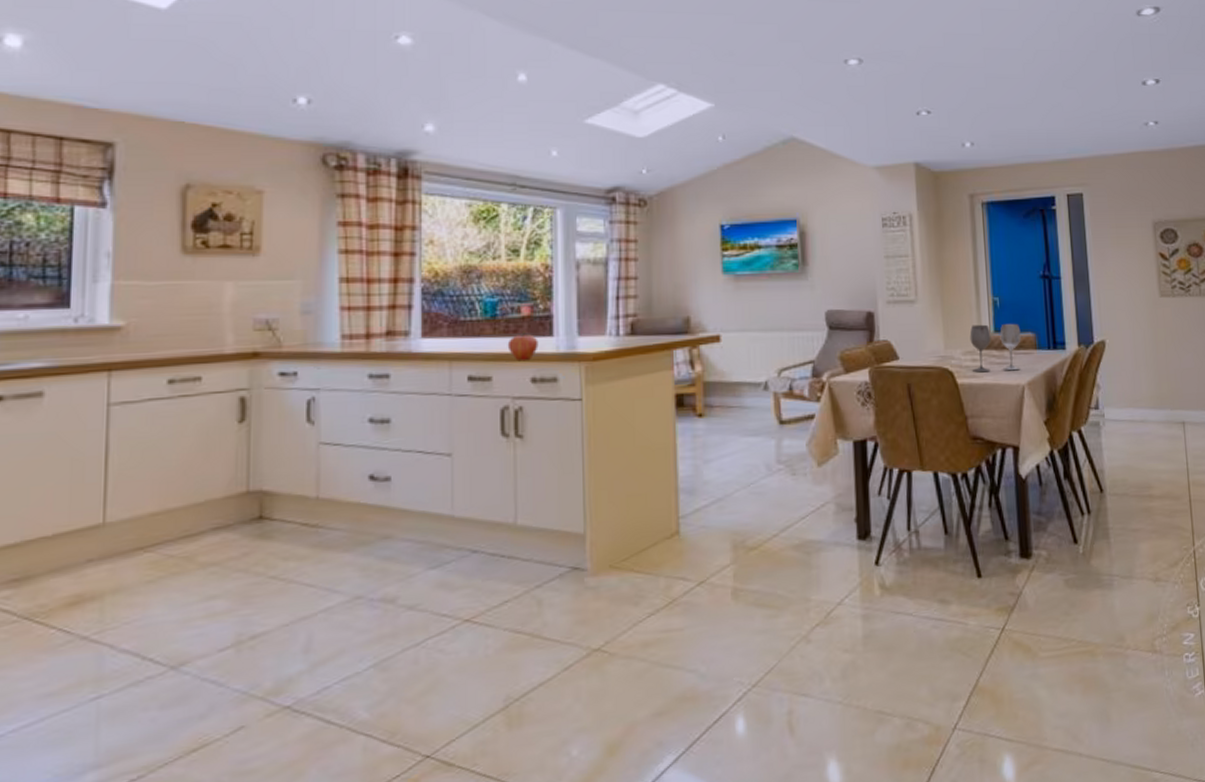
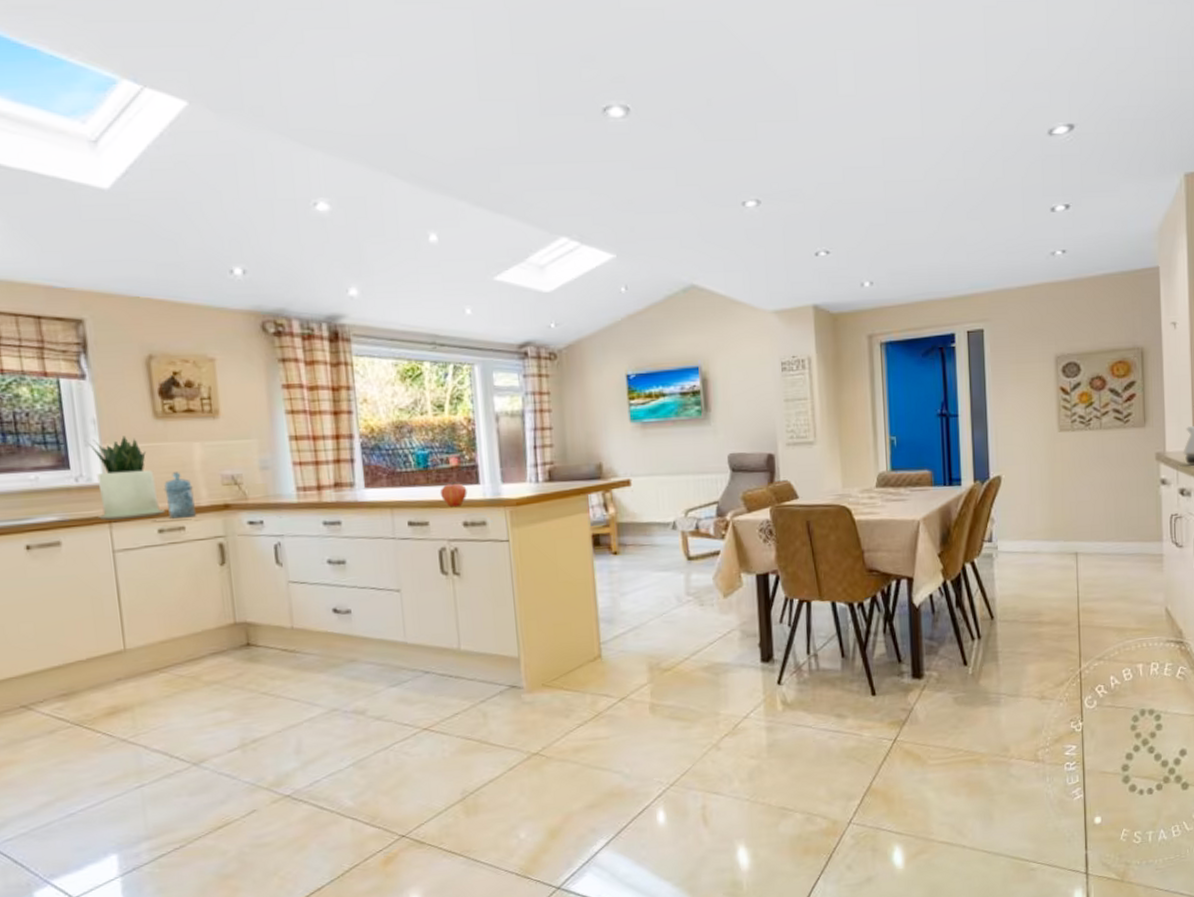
planter: none [95,271,180,369] -> present [89,435,166,521]
canister: none [181,314,219,369] -> present [163,472,197,520]
wineglass: present [969,323,1021,373] -> none [867,461,917,510]

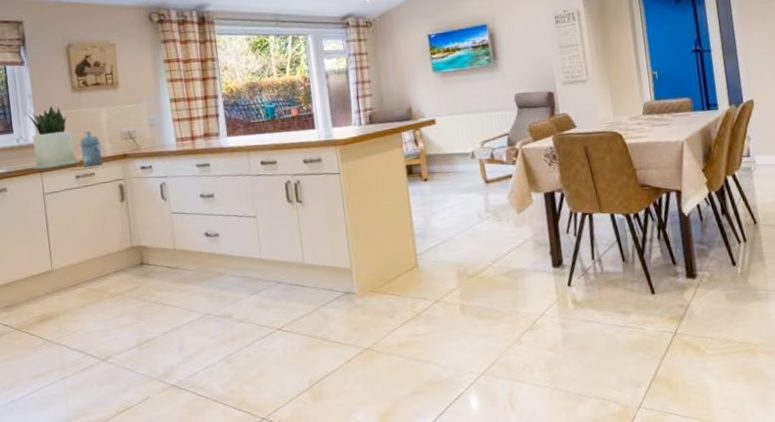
fruit: present [439,481,468,508] -> none [284,127,306,149]

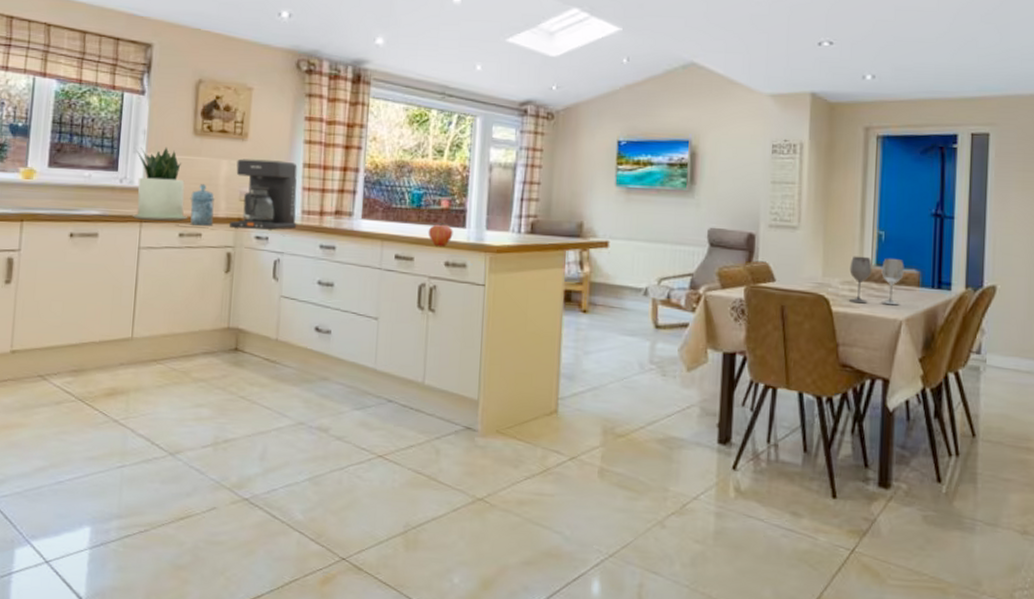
coffee maker: none [113,100,174,164] -> present [229,158,298,231]
fruit: none [284,127,306,149] -> present [428,222,453,247]
wineglass: none [634,91,679,134] -> present [849,256,904,306]

